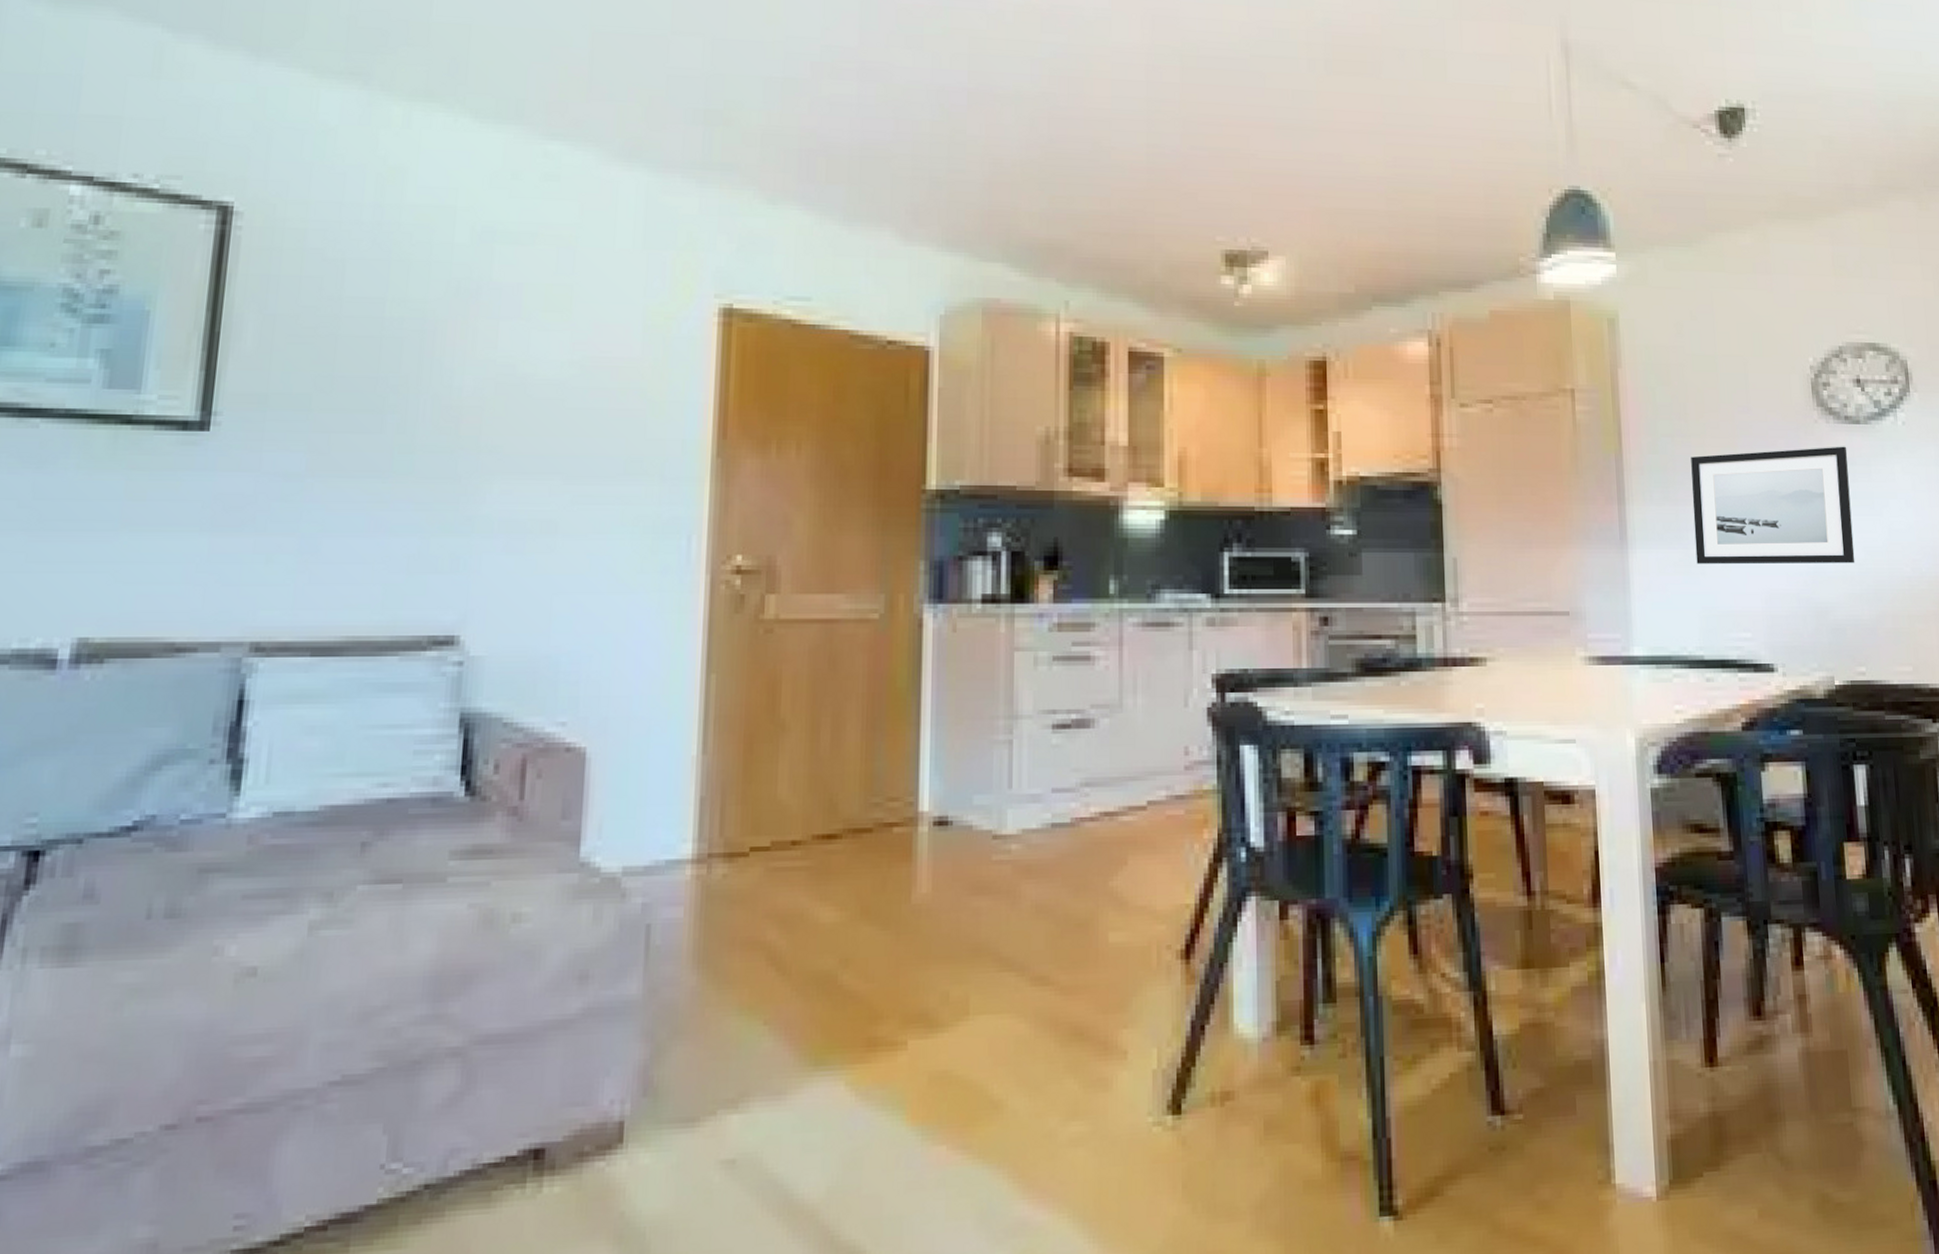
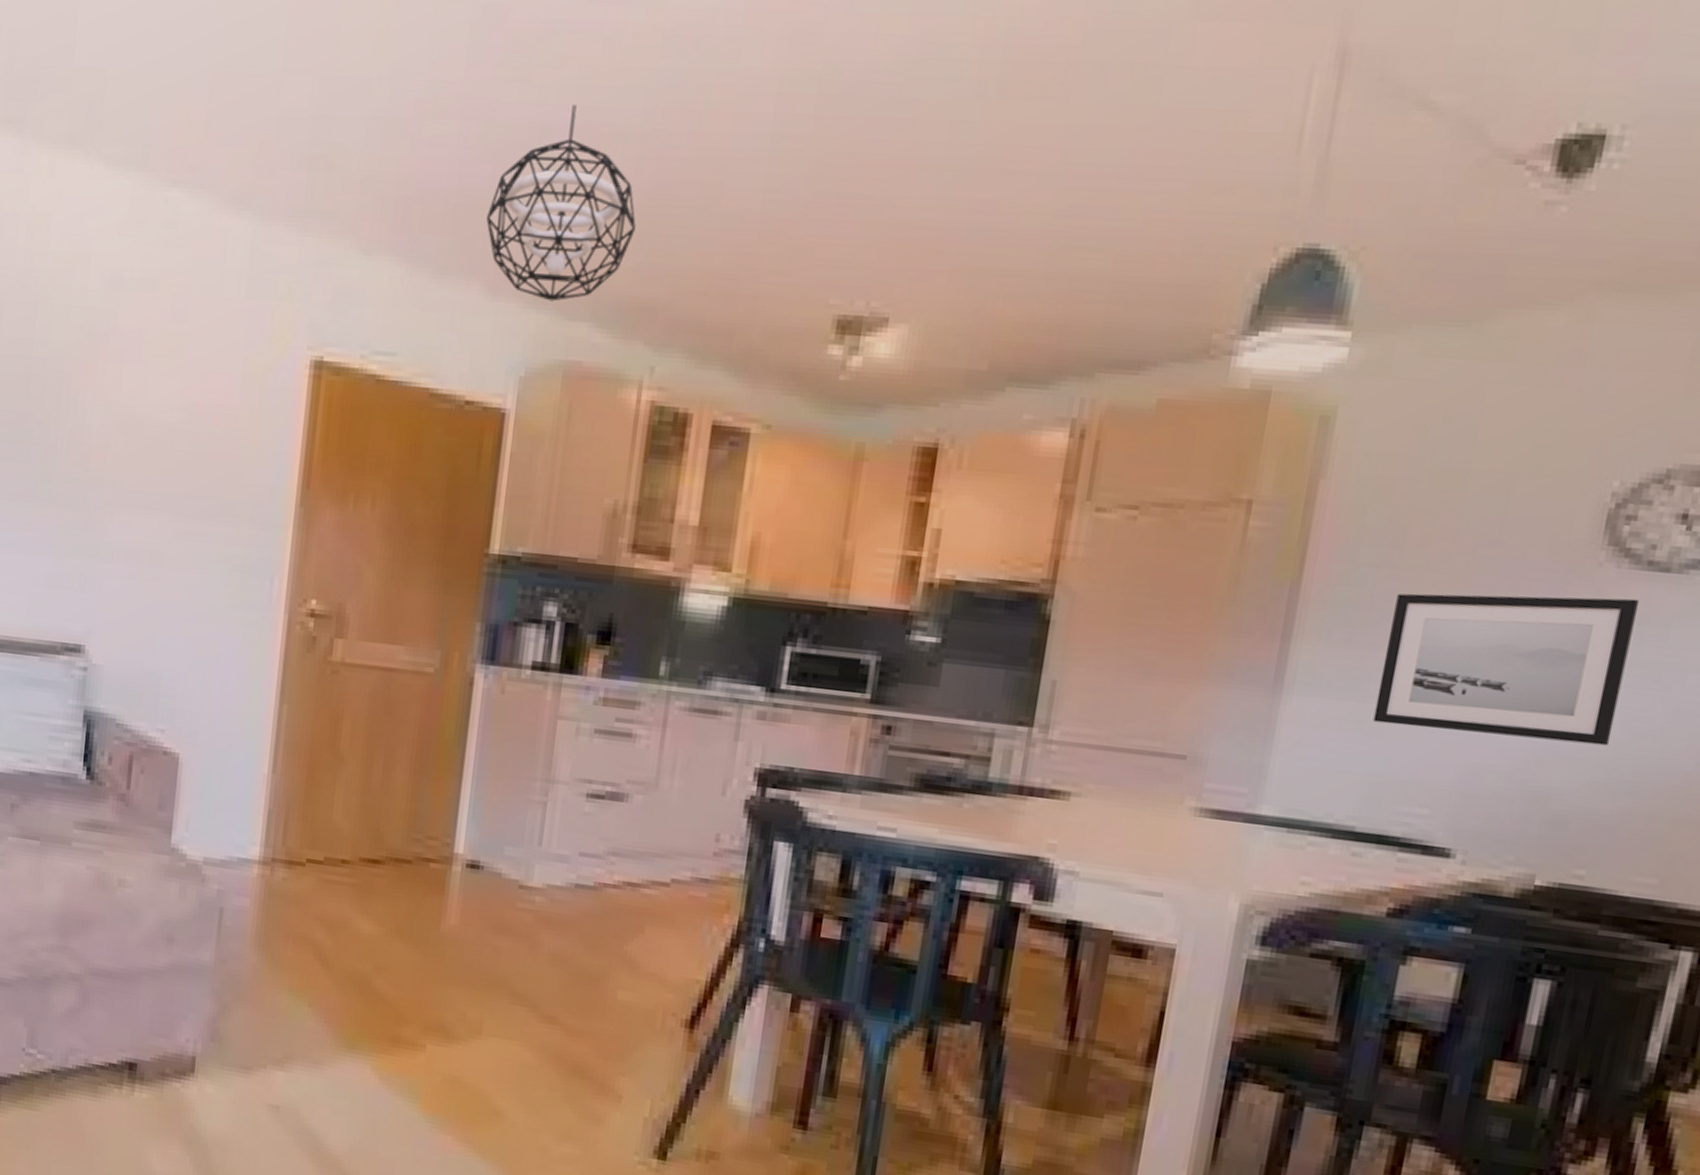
pendant light: none [893,70,1036,245] -> present [486,105,636,302]

